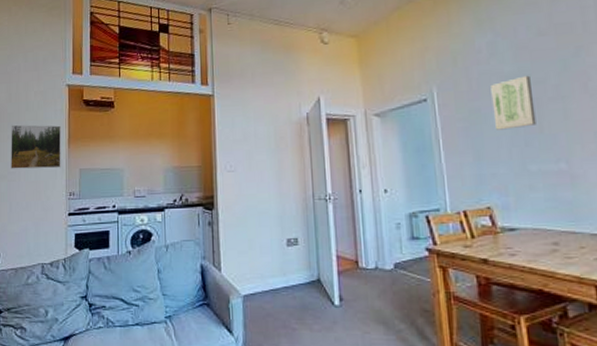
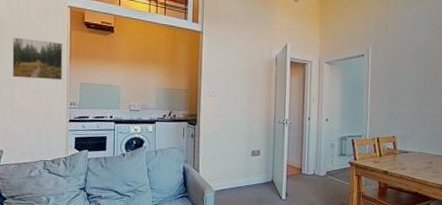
wall art: present [491,75,536,130] -> none [406,45,435,83]

